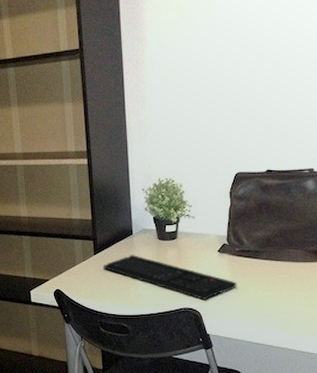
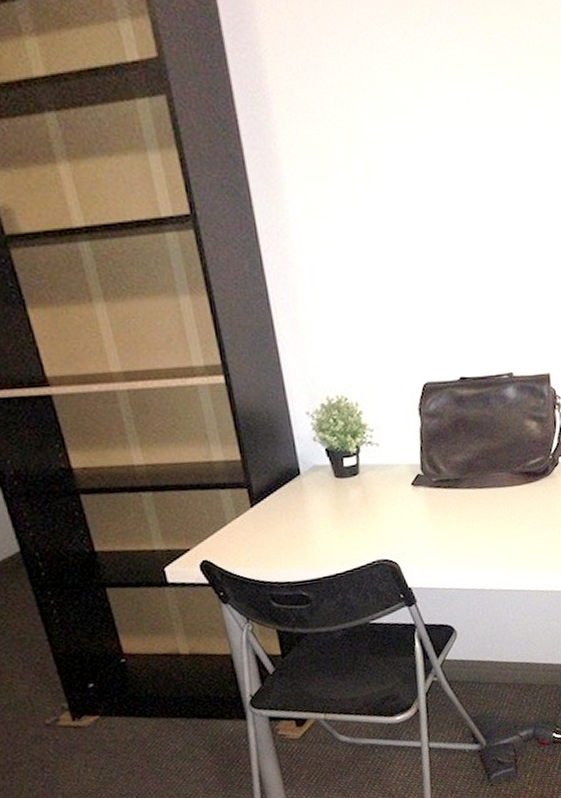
keyboard: present [103,255,237,300] -> none [265,501,438,547]

